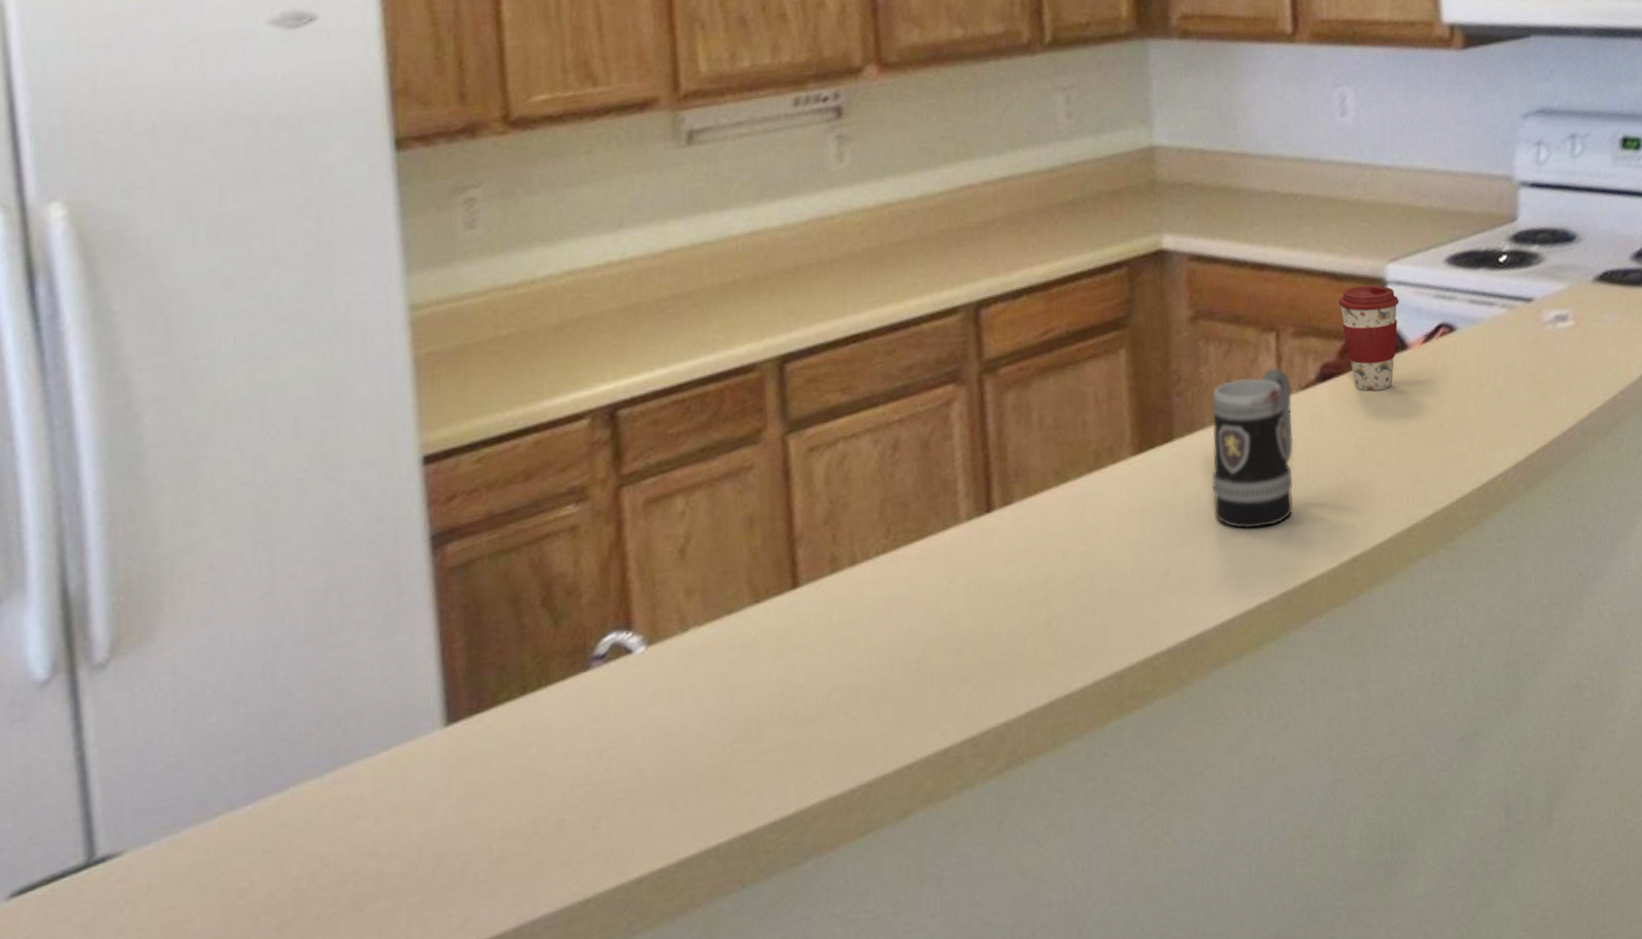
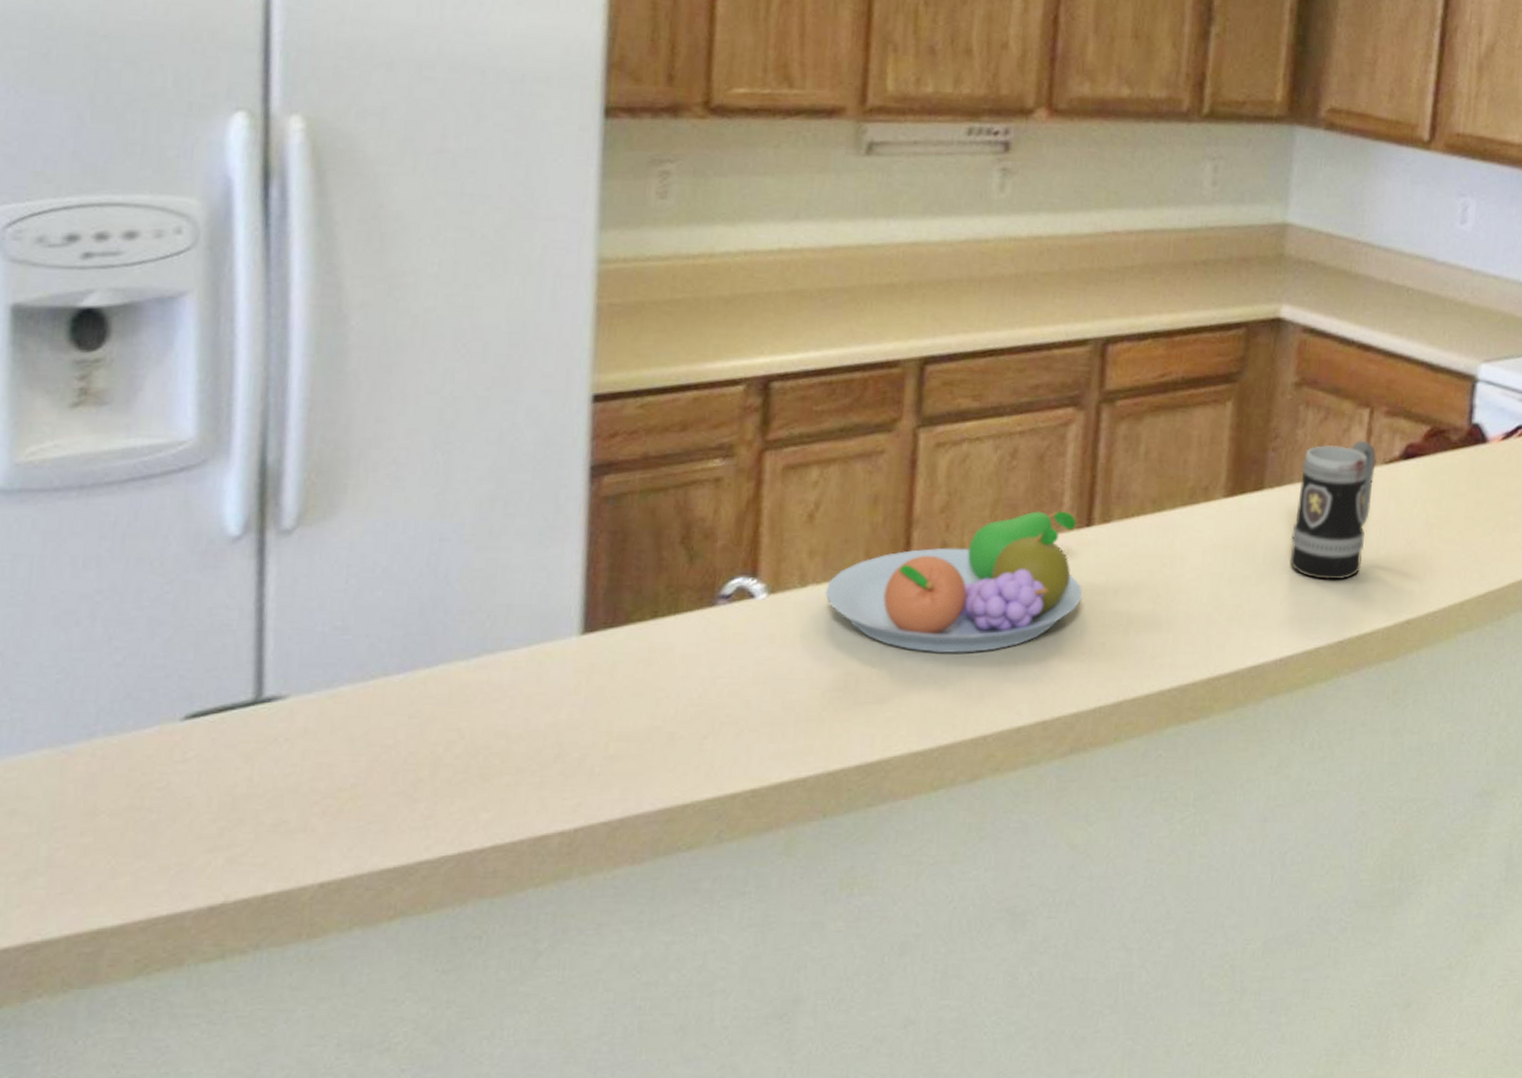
fruit bowl: none [709,499,994,683] -> present [824,511,1083,653]
coffee cup: present [1338,285,1399,392] -> none [1431,379,1487,476]

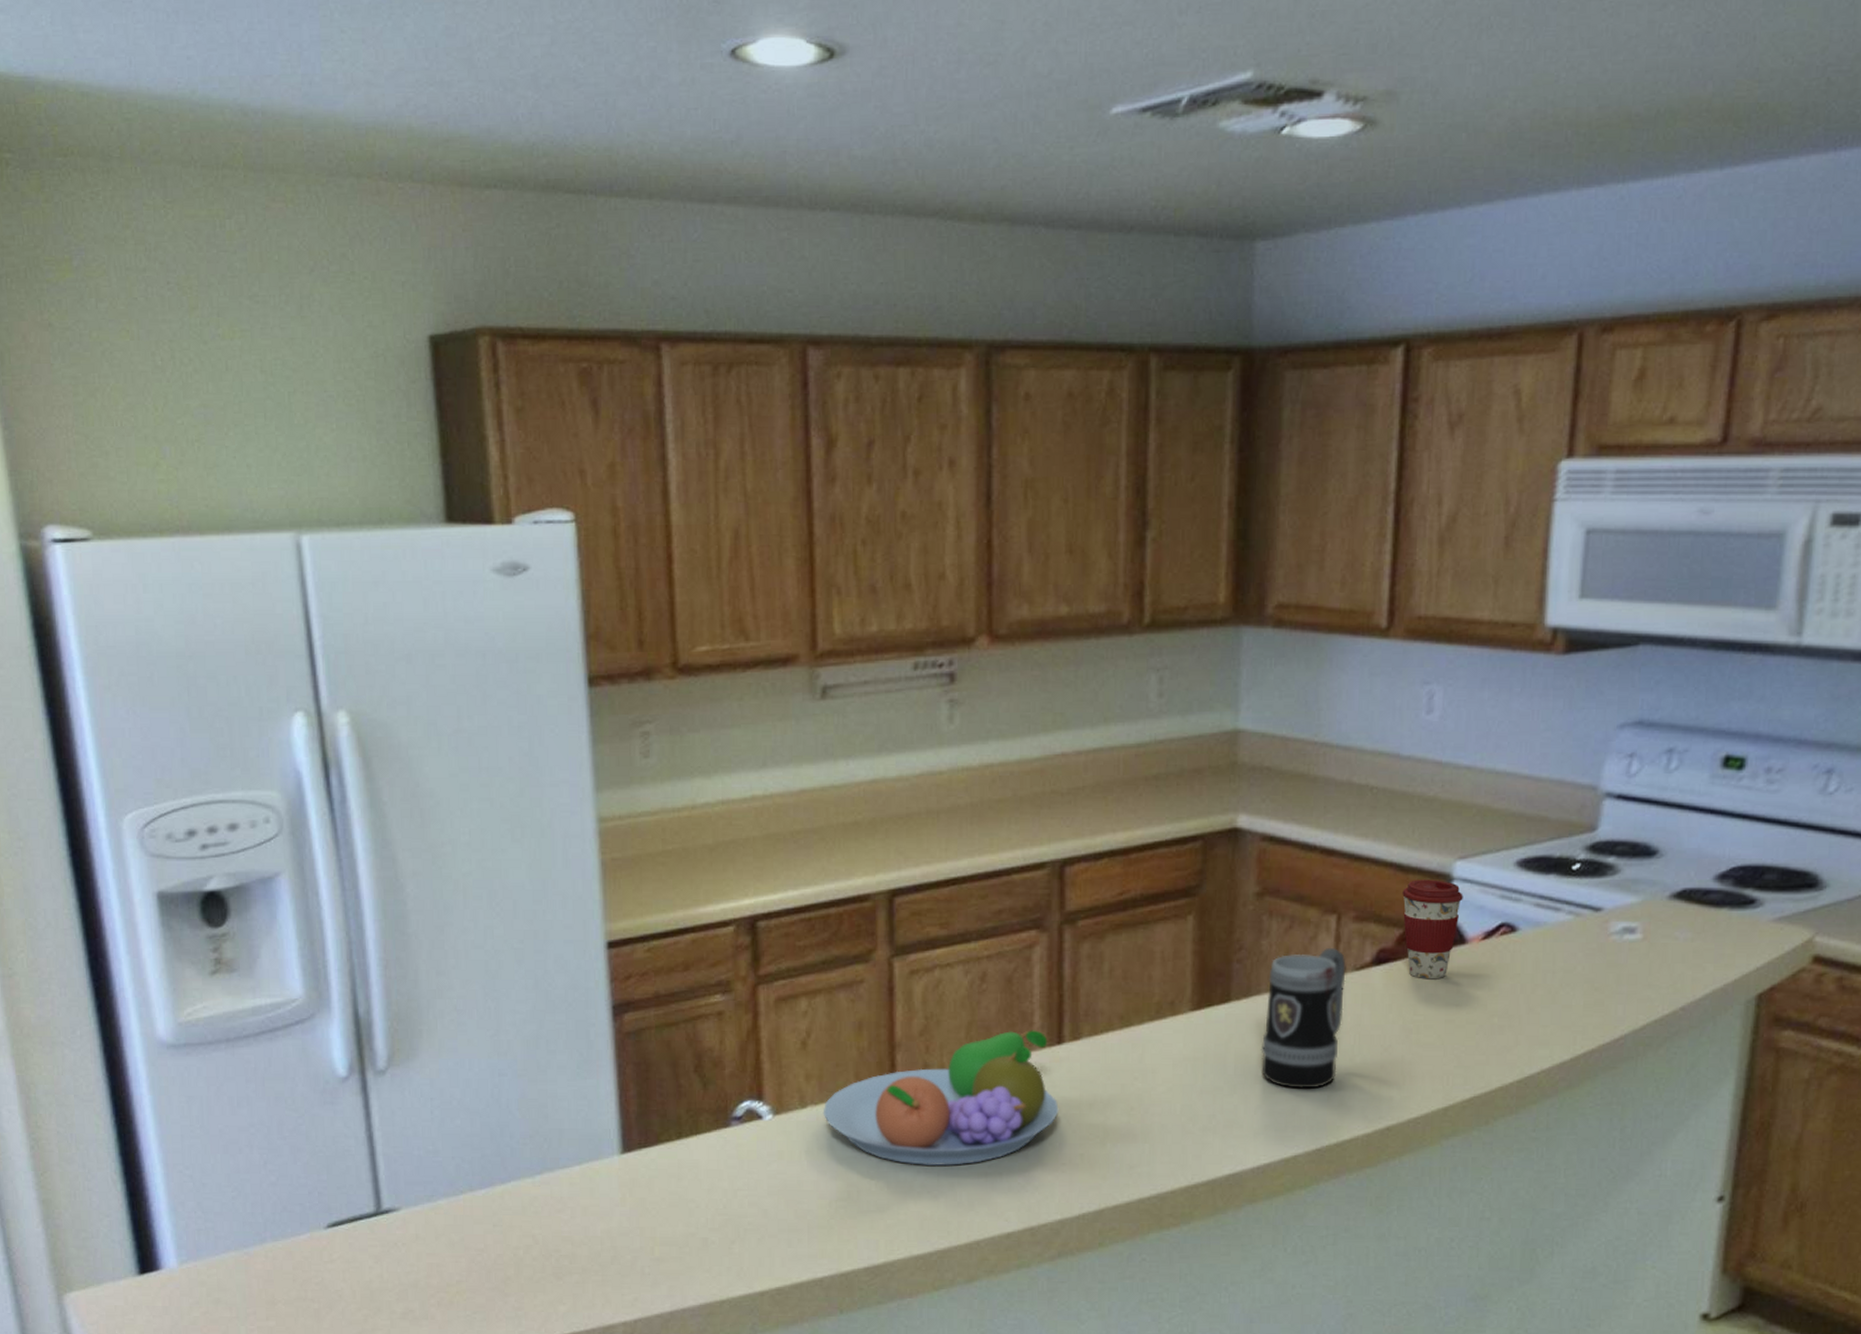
coffee cup: none [1431,379,1487,476] -> present [1402,879,1463,980]

